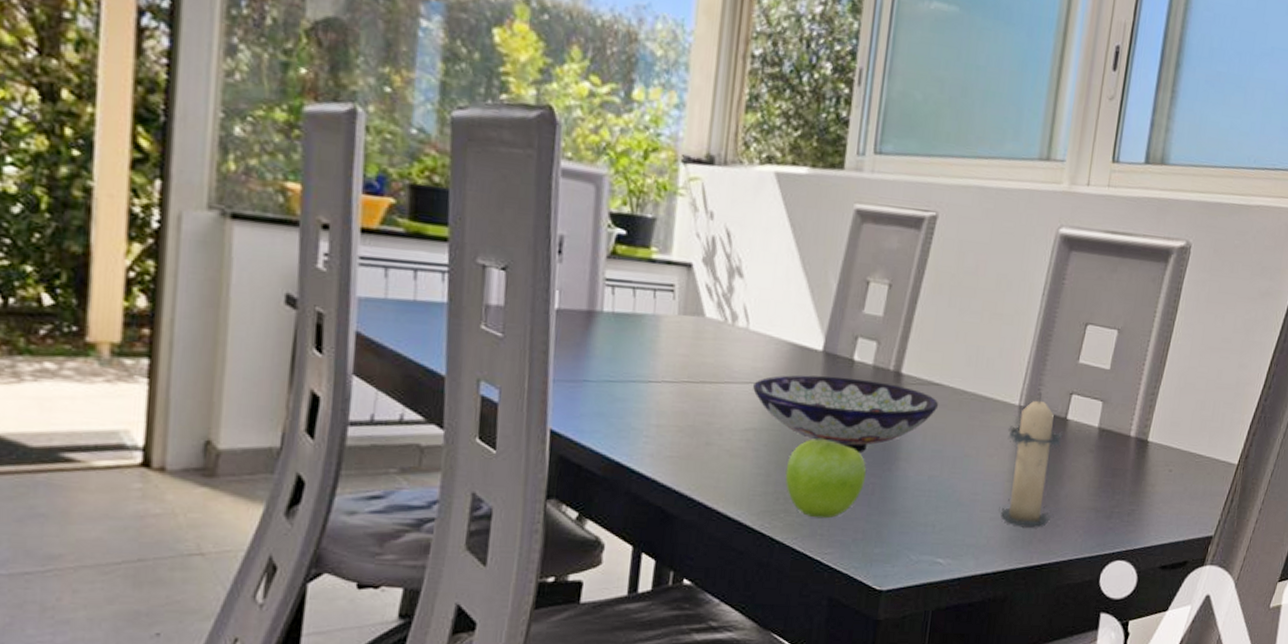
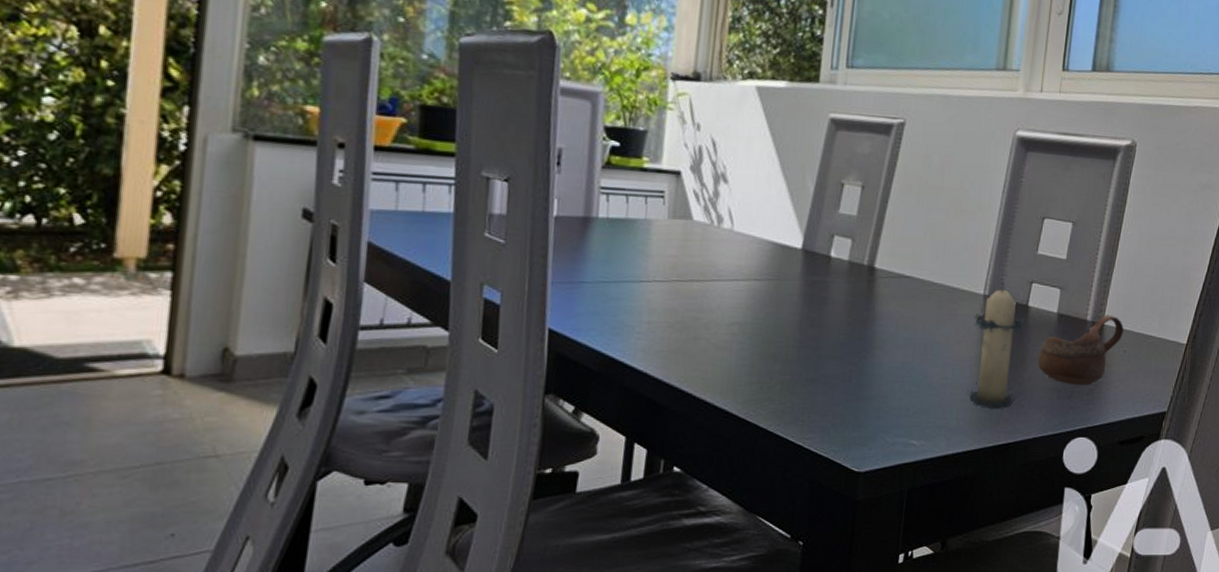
bowl: present [753,375,939,454] -> none [738,271,910,343]
fruit: present [785,438,867,519] -> none [768,330,844,406]
cup: none [1075,430,1170,506] -> present [1037,314,1124,385]

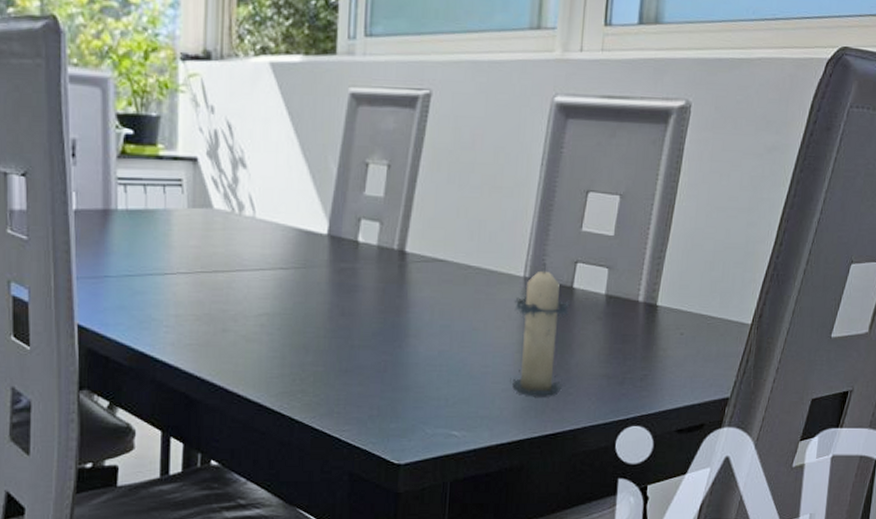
cup: present [1037,314,1124,385] -> none [585,294,680,371]

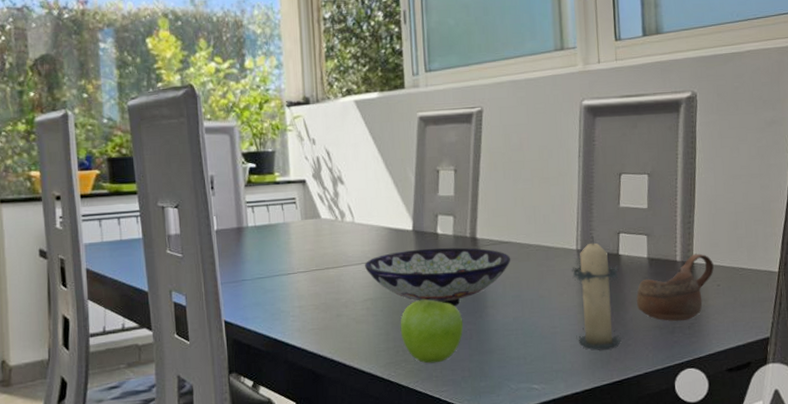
bowl: none [263,258,445,332] -> present [365,247,511,307]
fruit: none [299,320,378,397] -> present [400,299,464,364]
cup: none [585,294,680,371] -> present [636,253,714,321]

